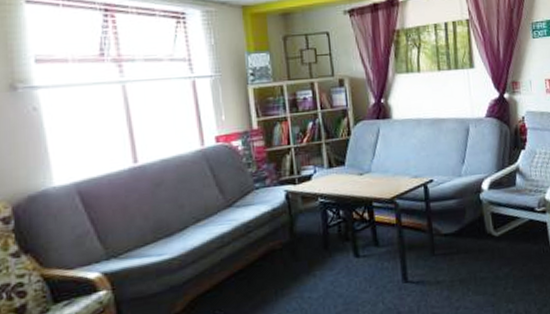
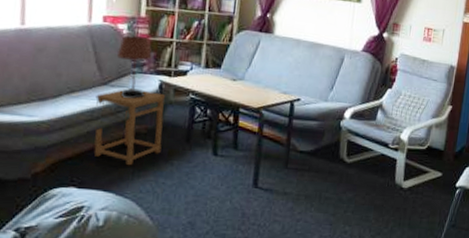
side table: none [223,203,300,287] -> present [94,88,165,166]
table lamp: none [237,146,273,216] -> present [117,32,152,99]

